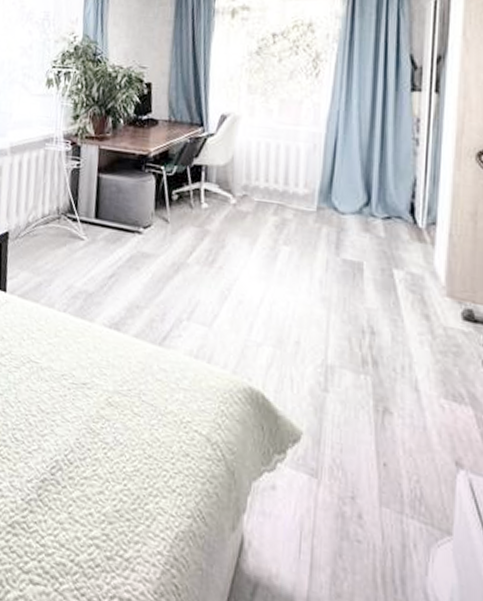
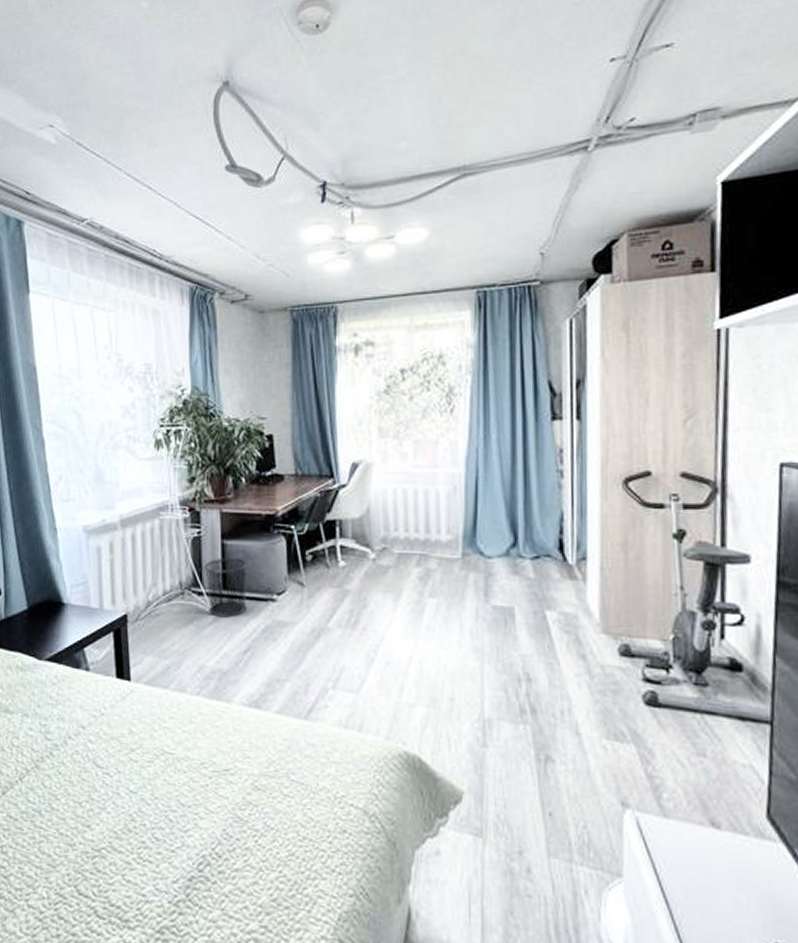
waste bin: none [79,189,119,244] -> present [204,557,248,618]

